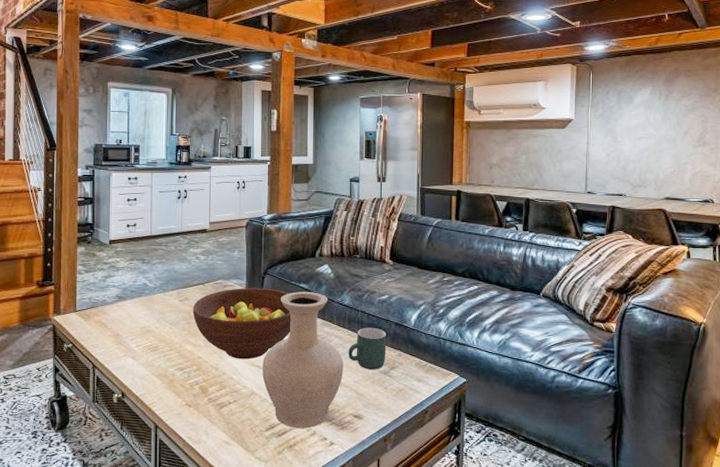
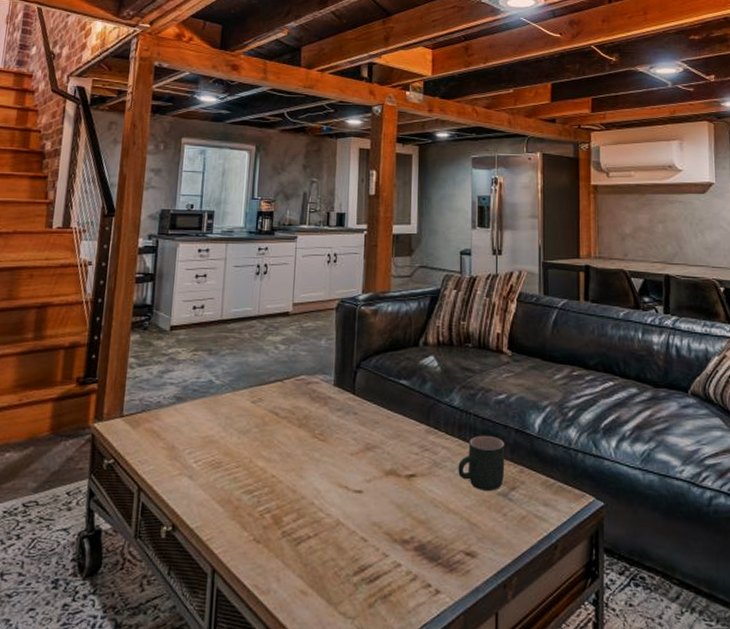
fruit bowl: present [192,287,291,360] -> none [267,384,389,479]
vase: present [262,291,344,429] -> none [351,390,453,571]

